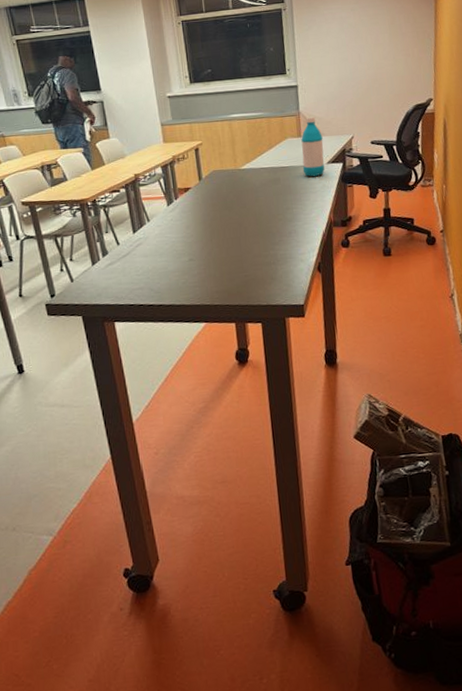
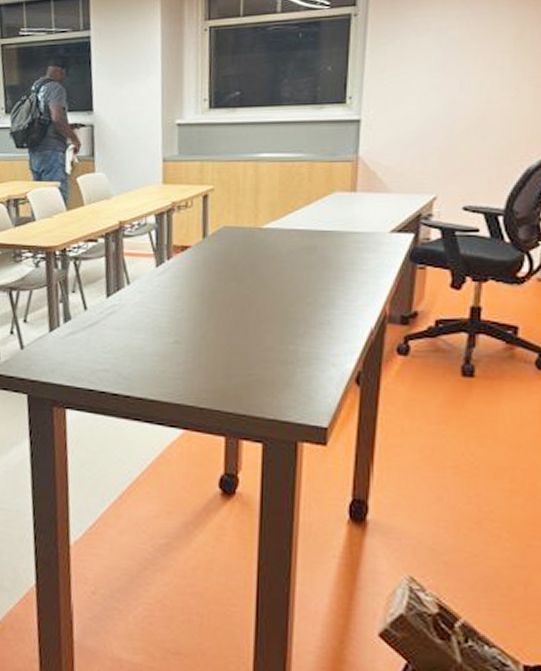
water bottle: present [301,116,325,177] -> none [352,164,389,249]

